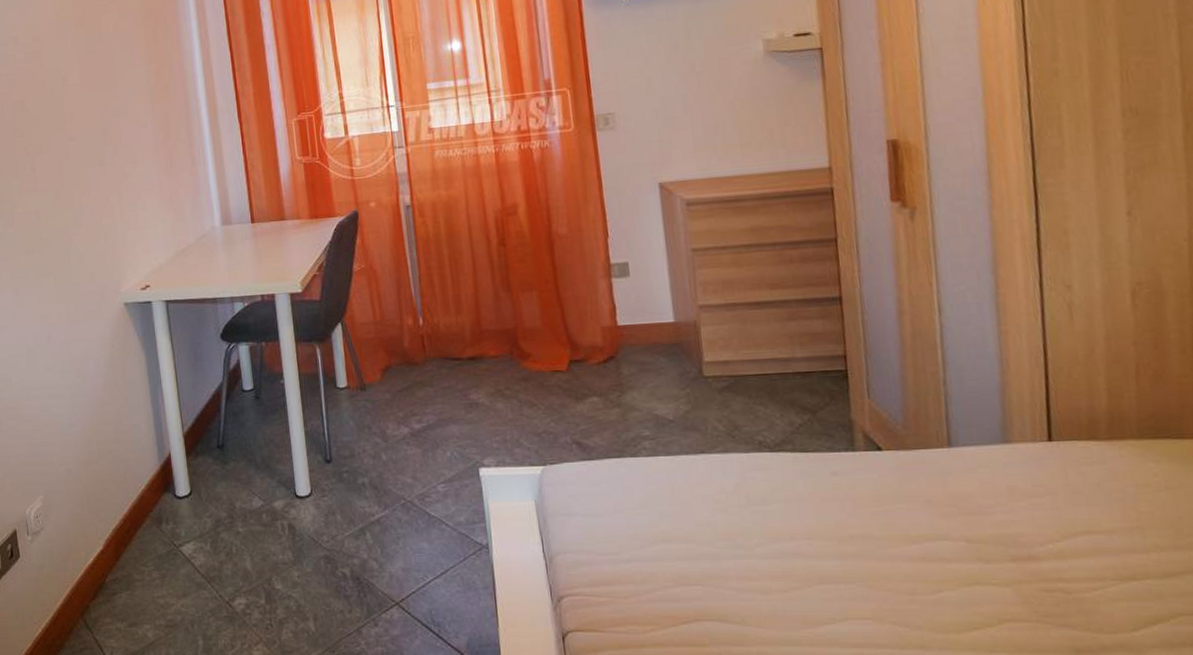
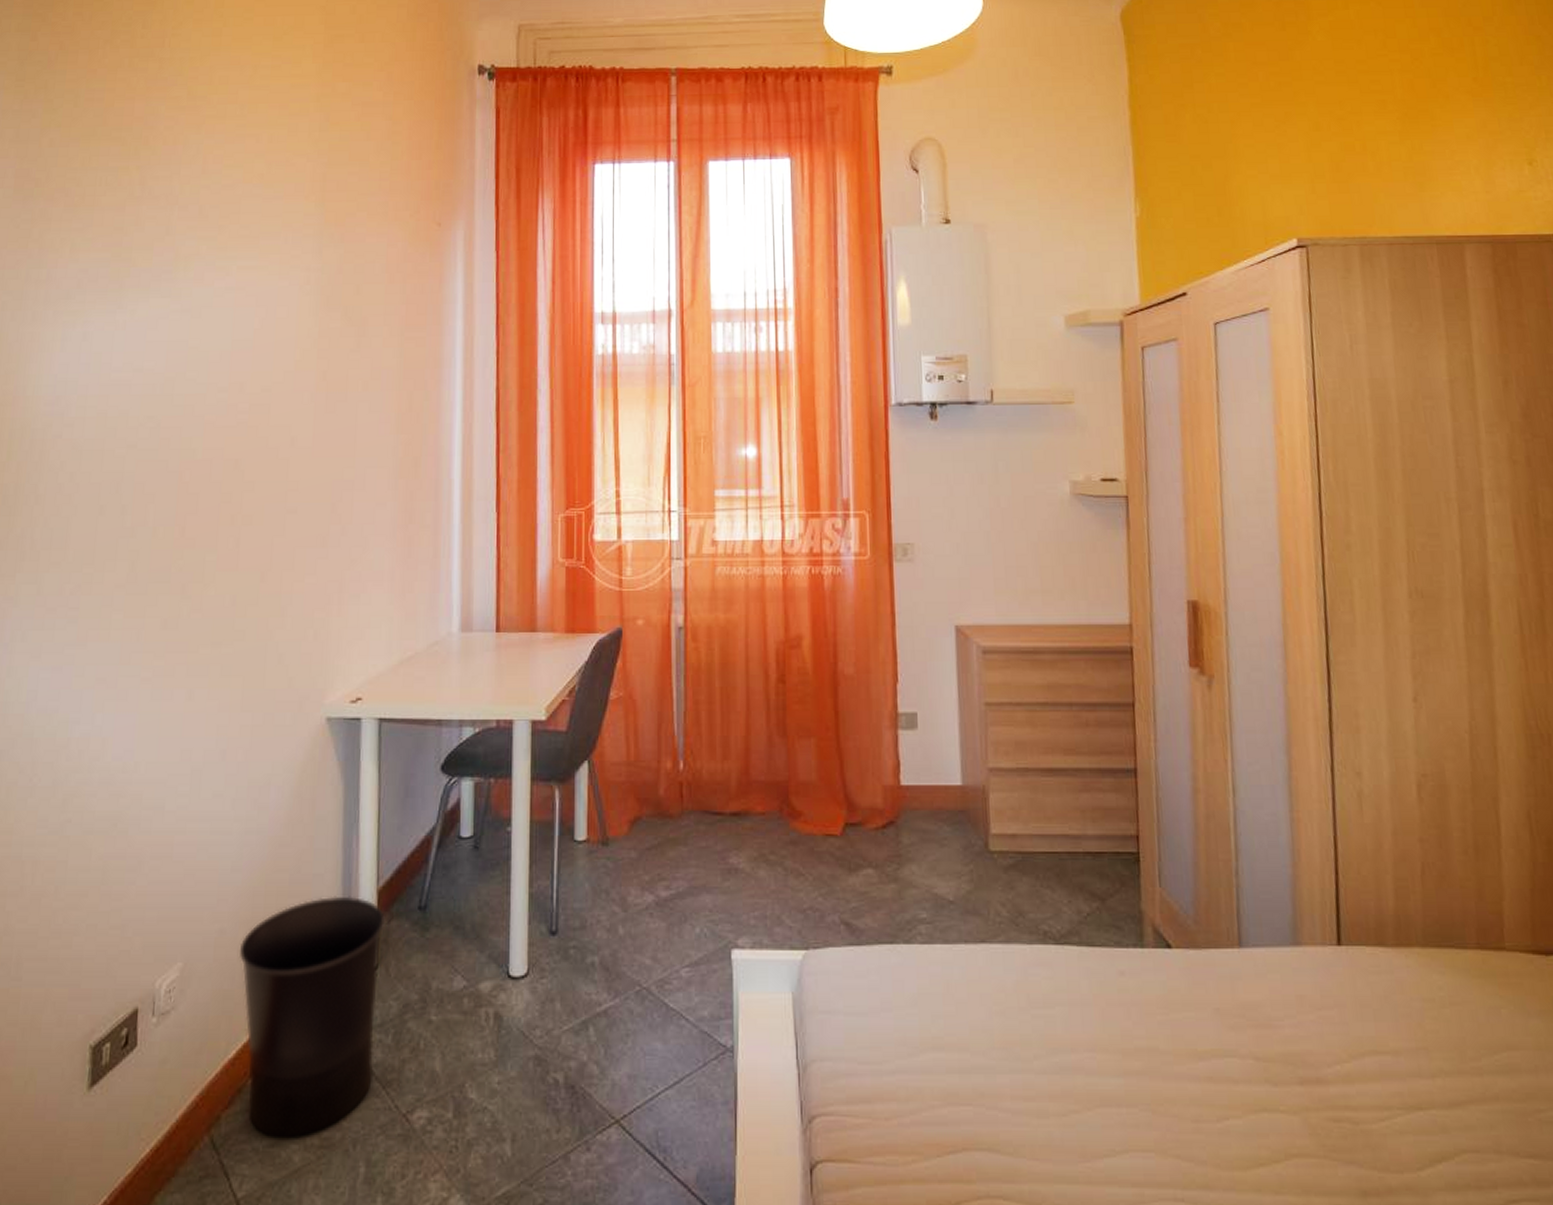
waste bin: none [83,440,200,621] -> present [238,896,386,1139]

